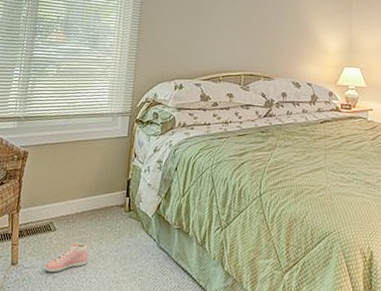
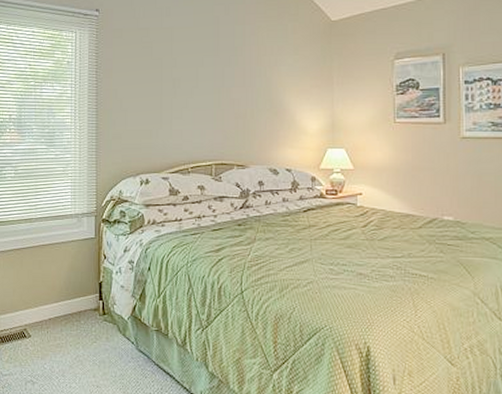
sneaker: present [45,242,88,273] -> none [23,348,66,379]

